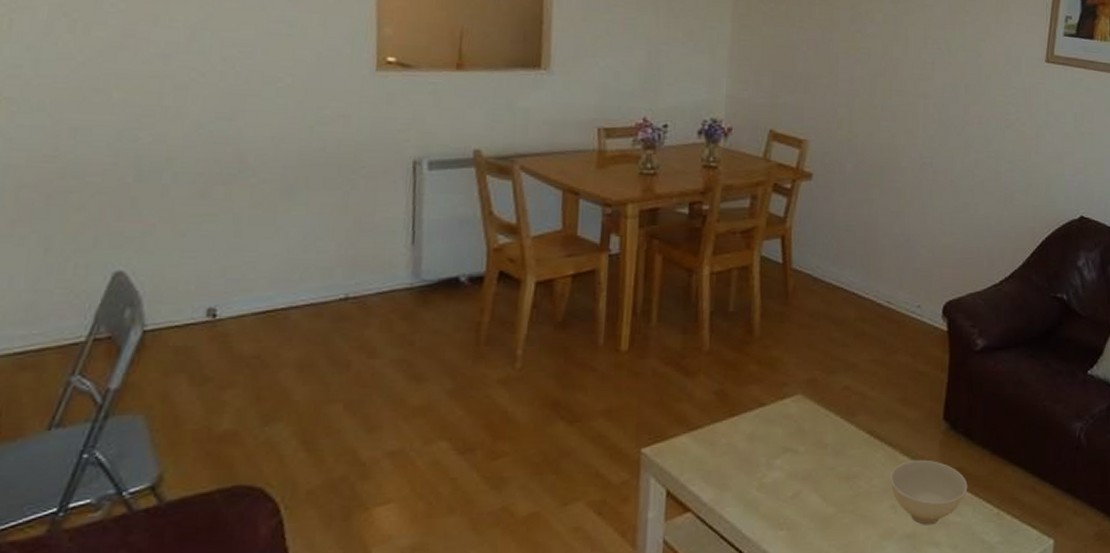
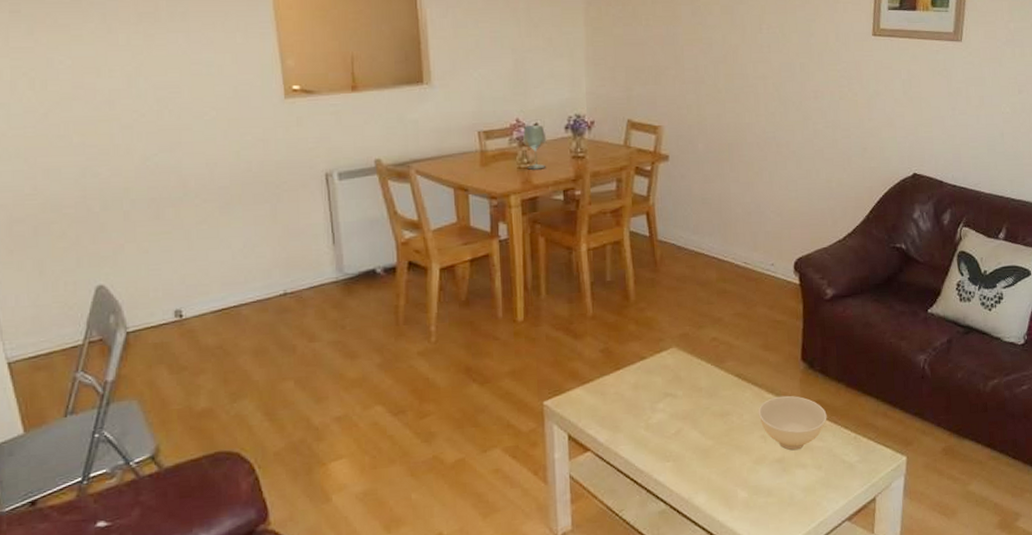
wine glass: none [647,127,676,177] -> present [522,126,547,170]

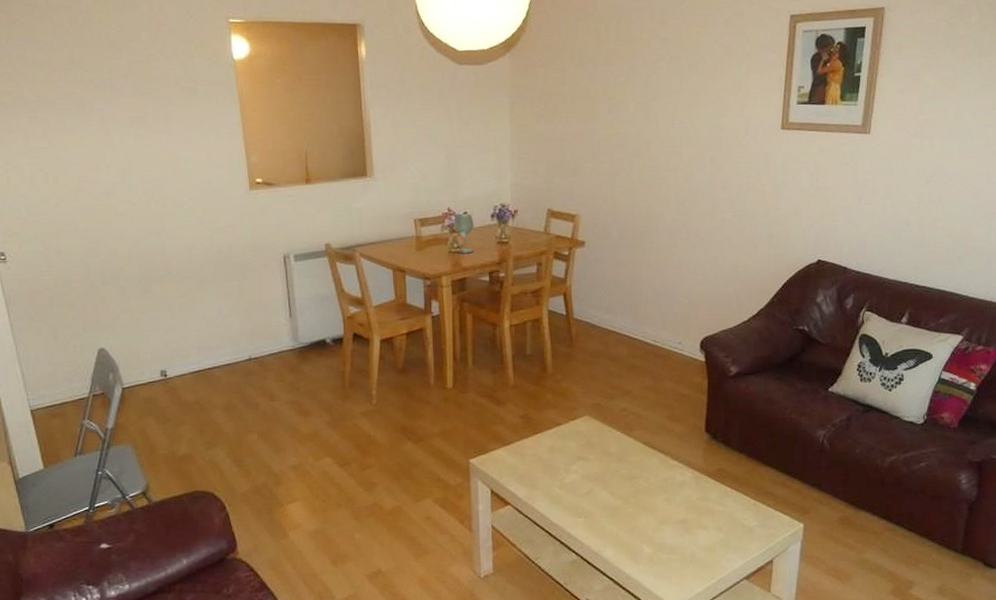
bowl: present [758,395,827,451] -> none [663,463,728,513]

